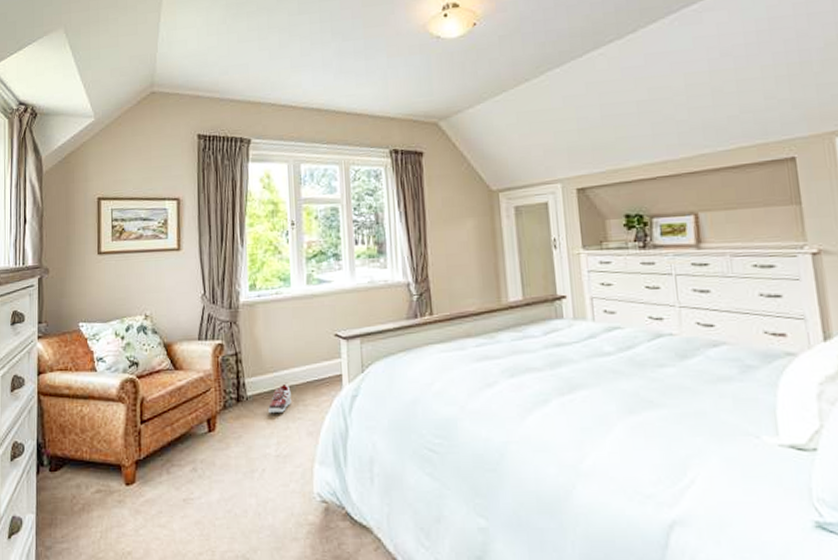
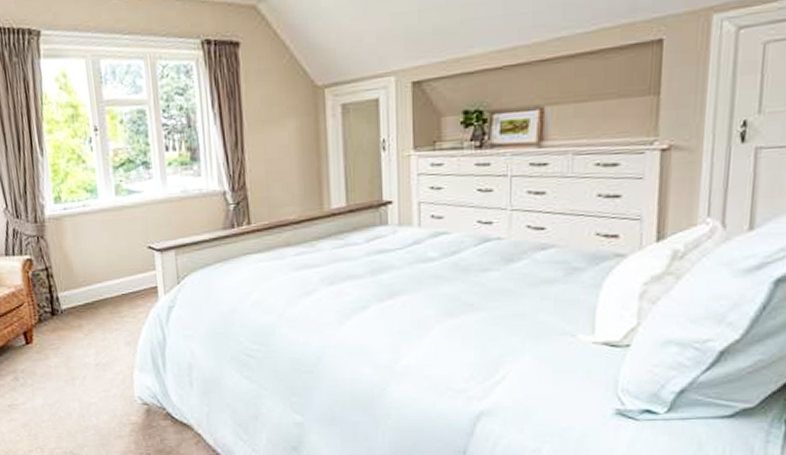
sneaker: present [268,383,291,414] -> none [84,296,107,326]

